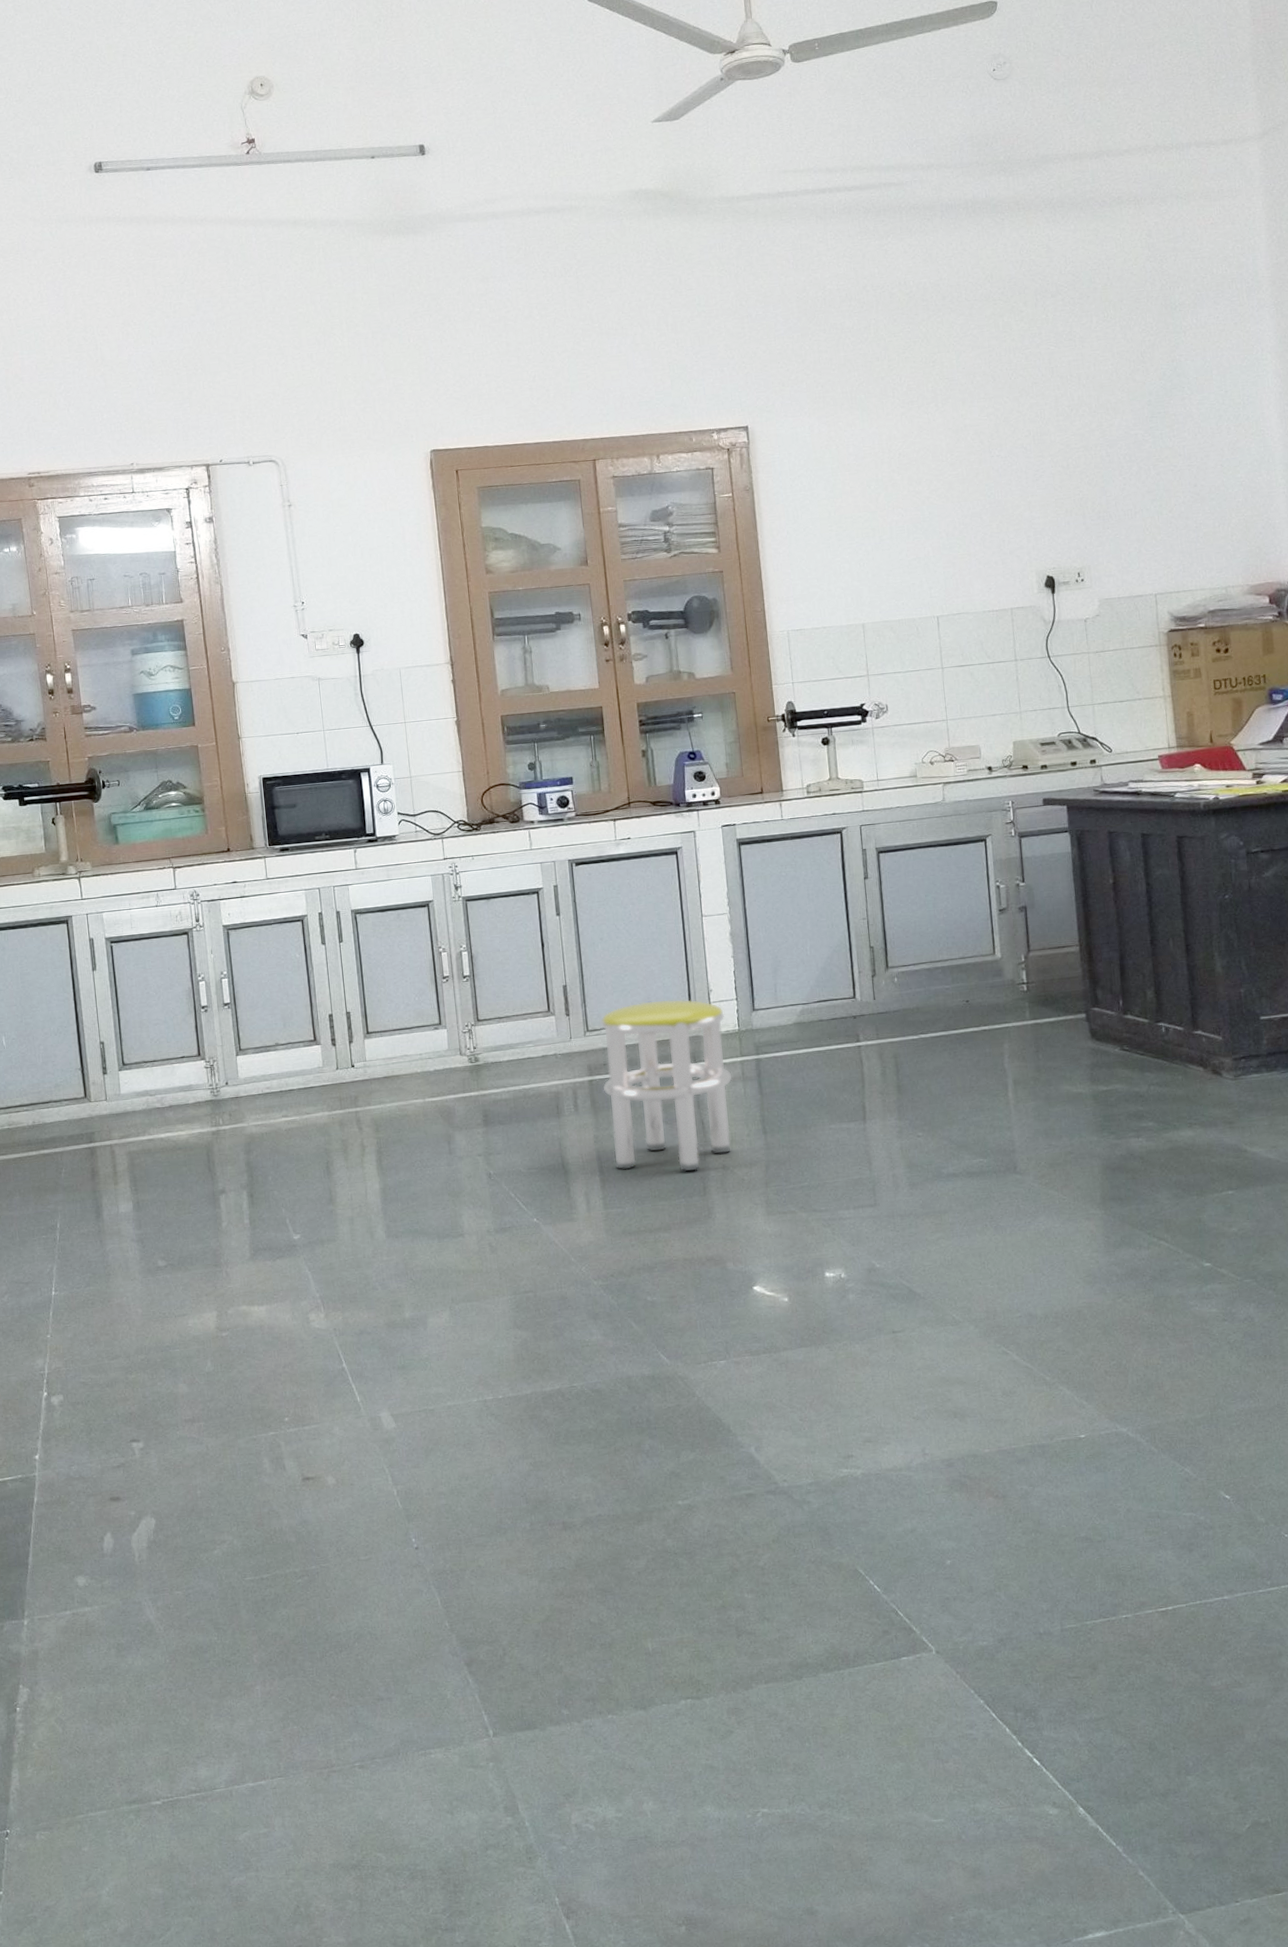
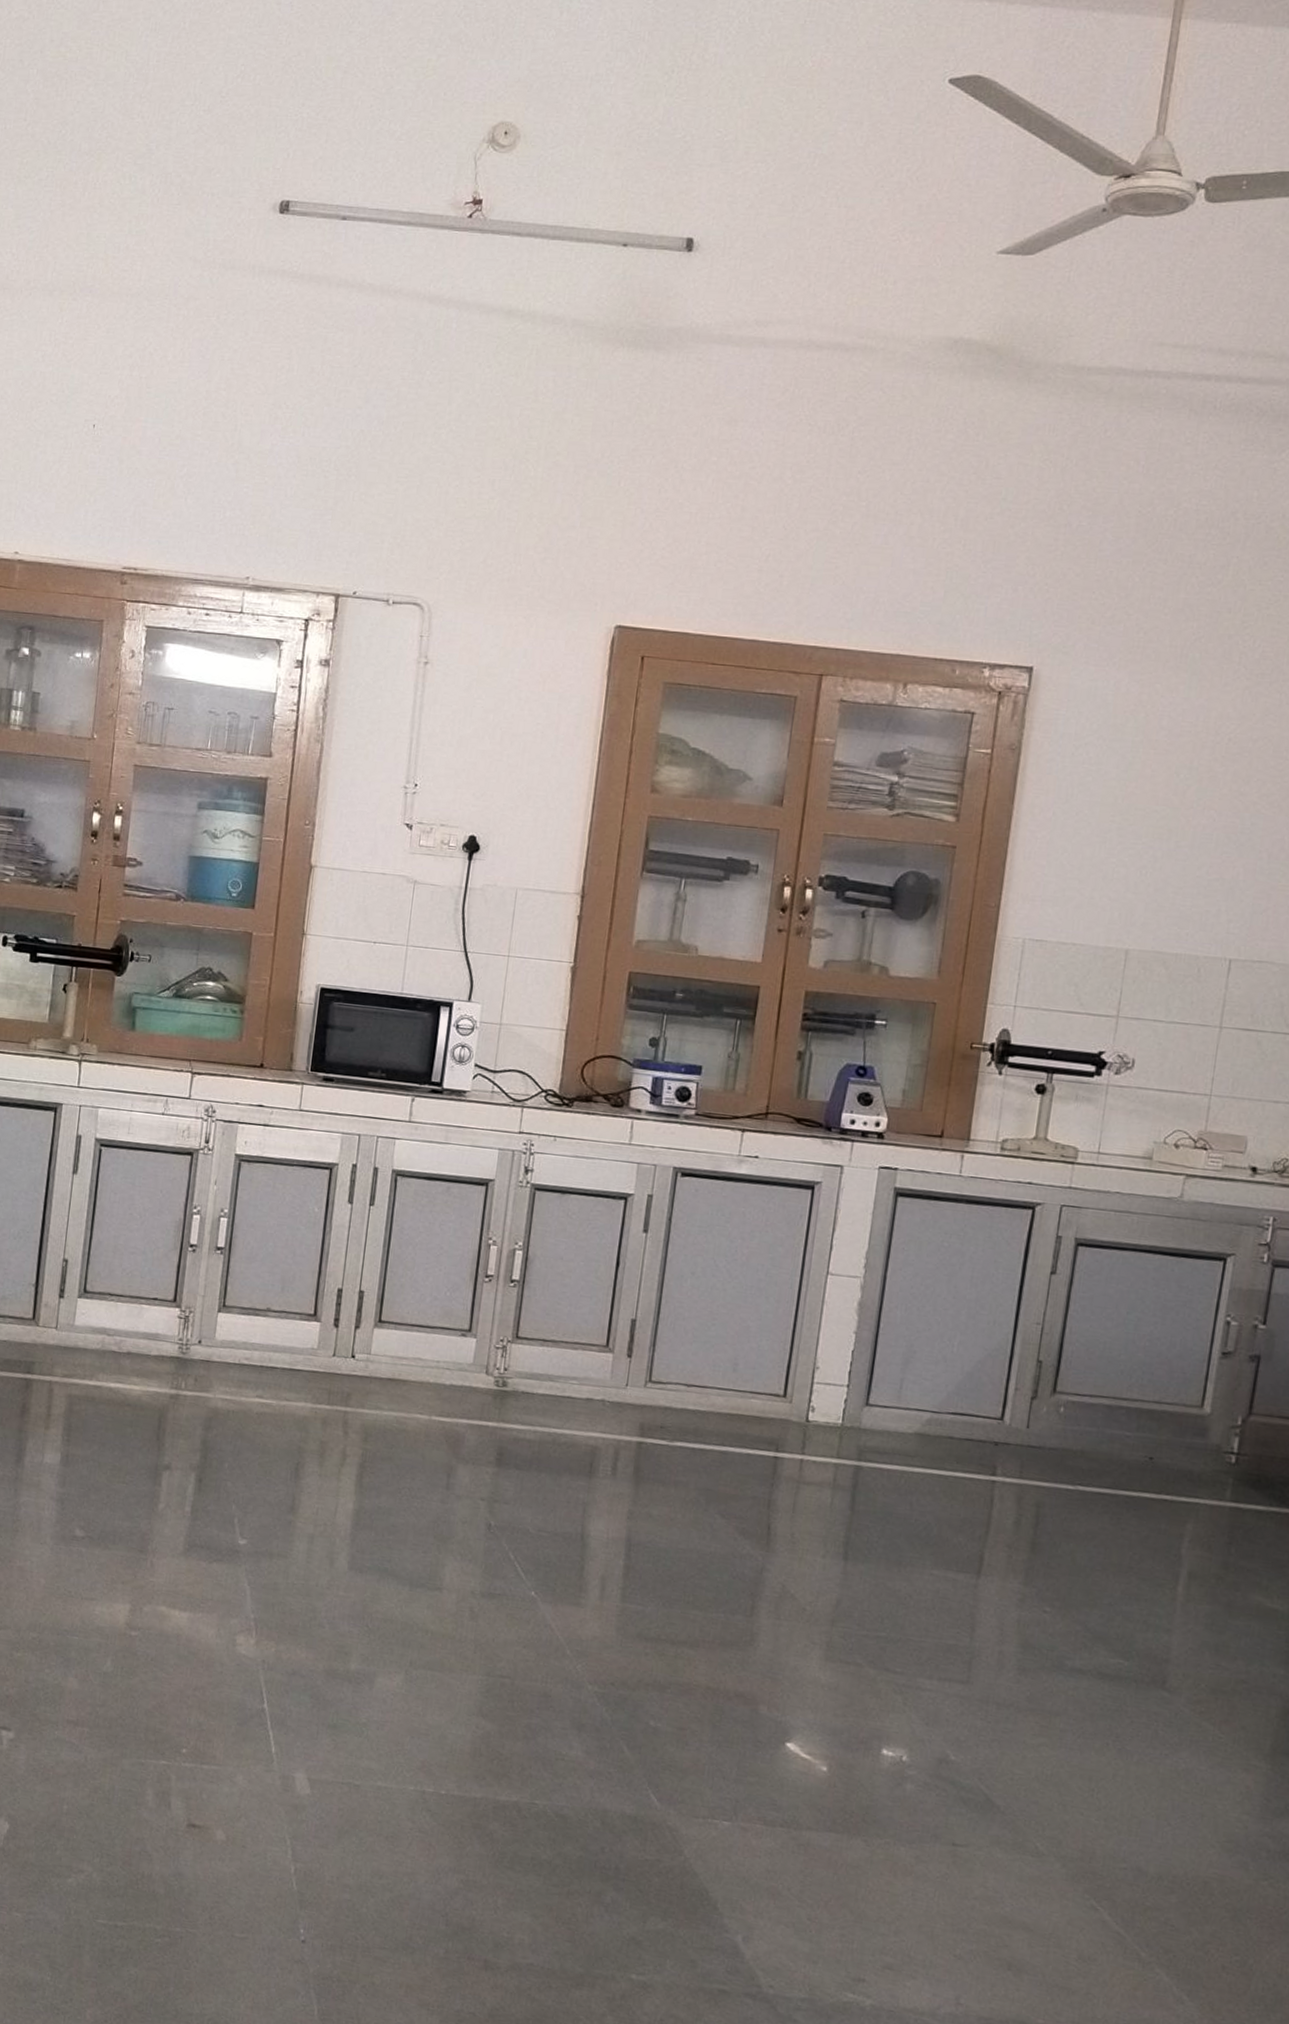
stool: present [599,999,733,1172] -> none [647,1361,828,1584]

